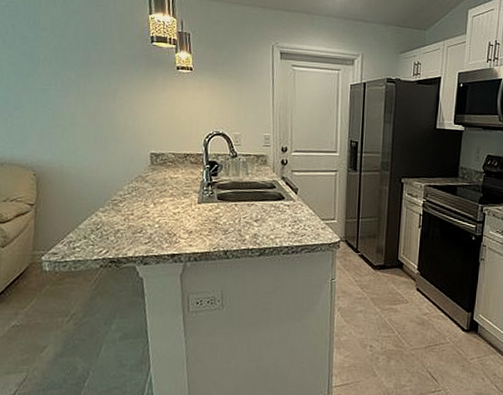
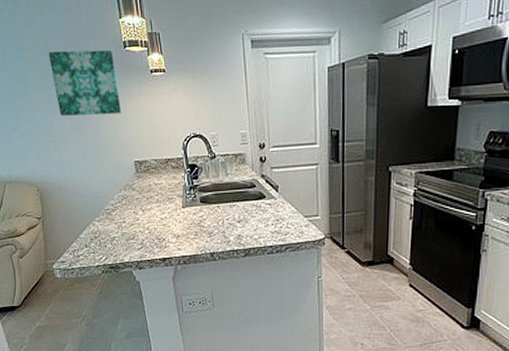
wall art: none [66,35,142,105] -> present [48,50,122,116]

